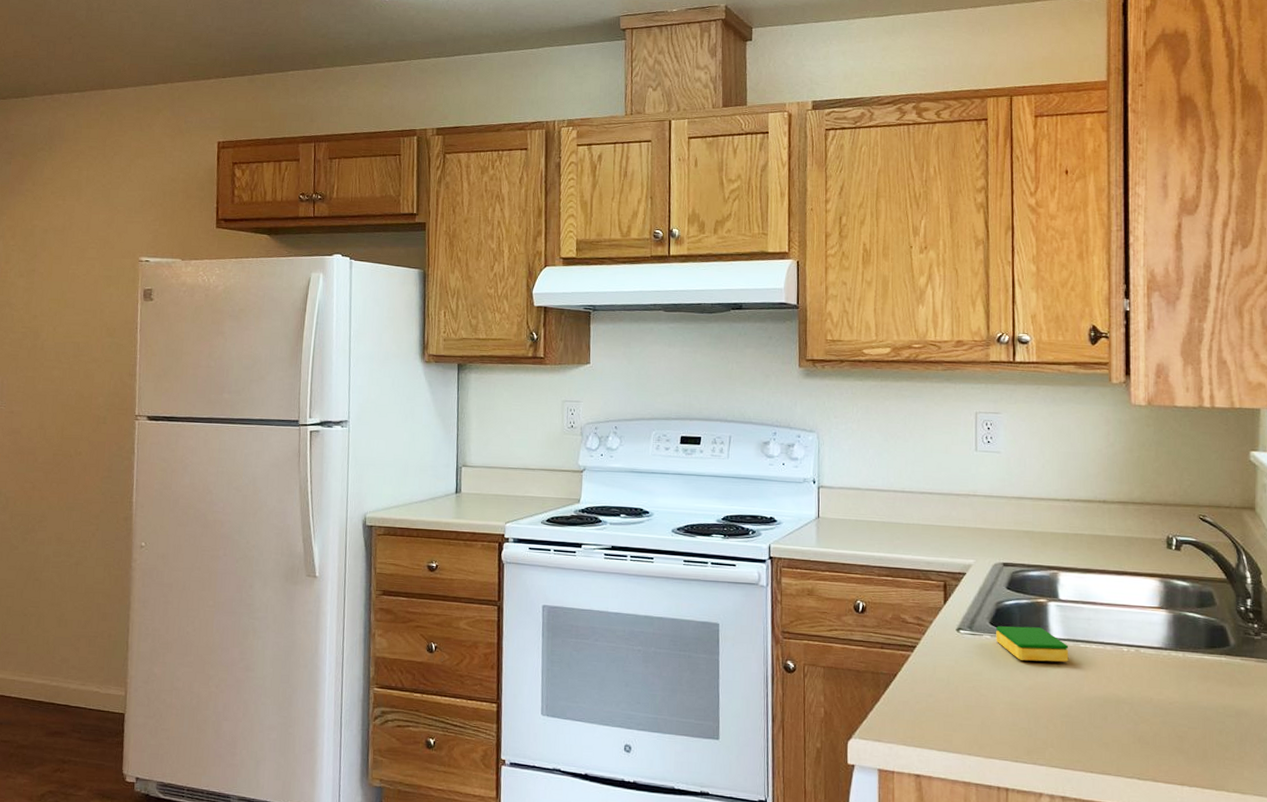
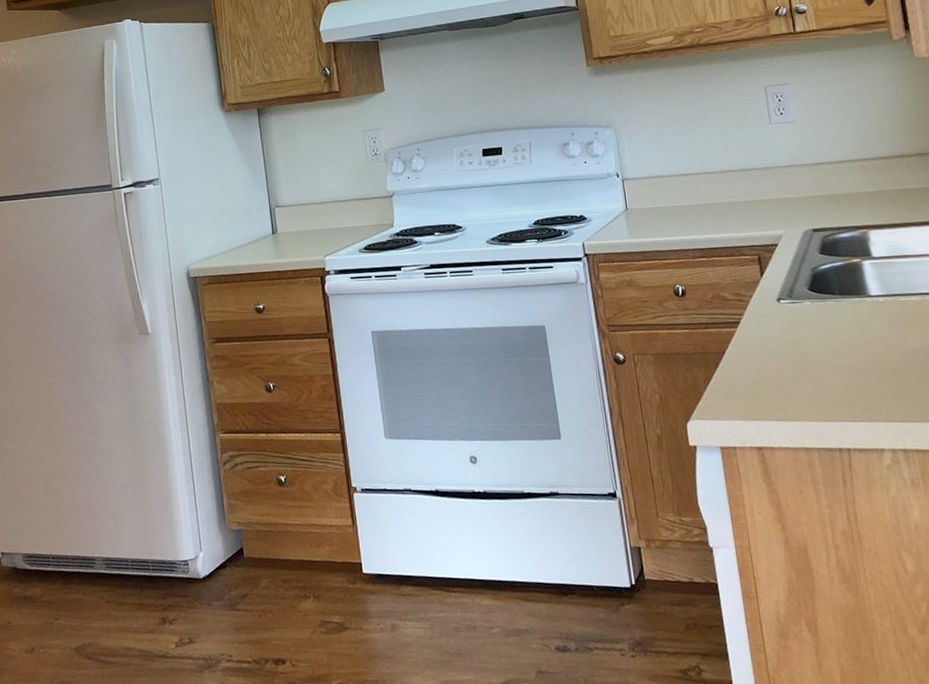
dish sponge: present [996,626,1069,662] -> none [815,287,891,322]

